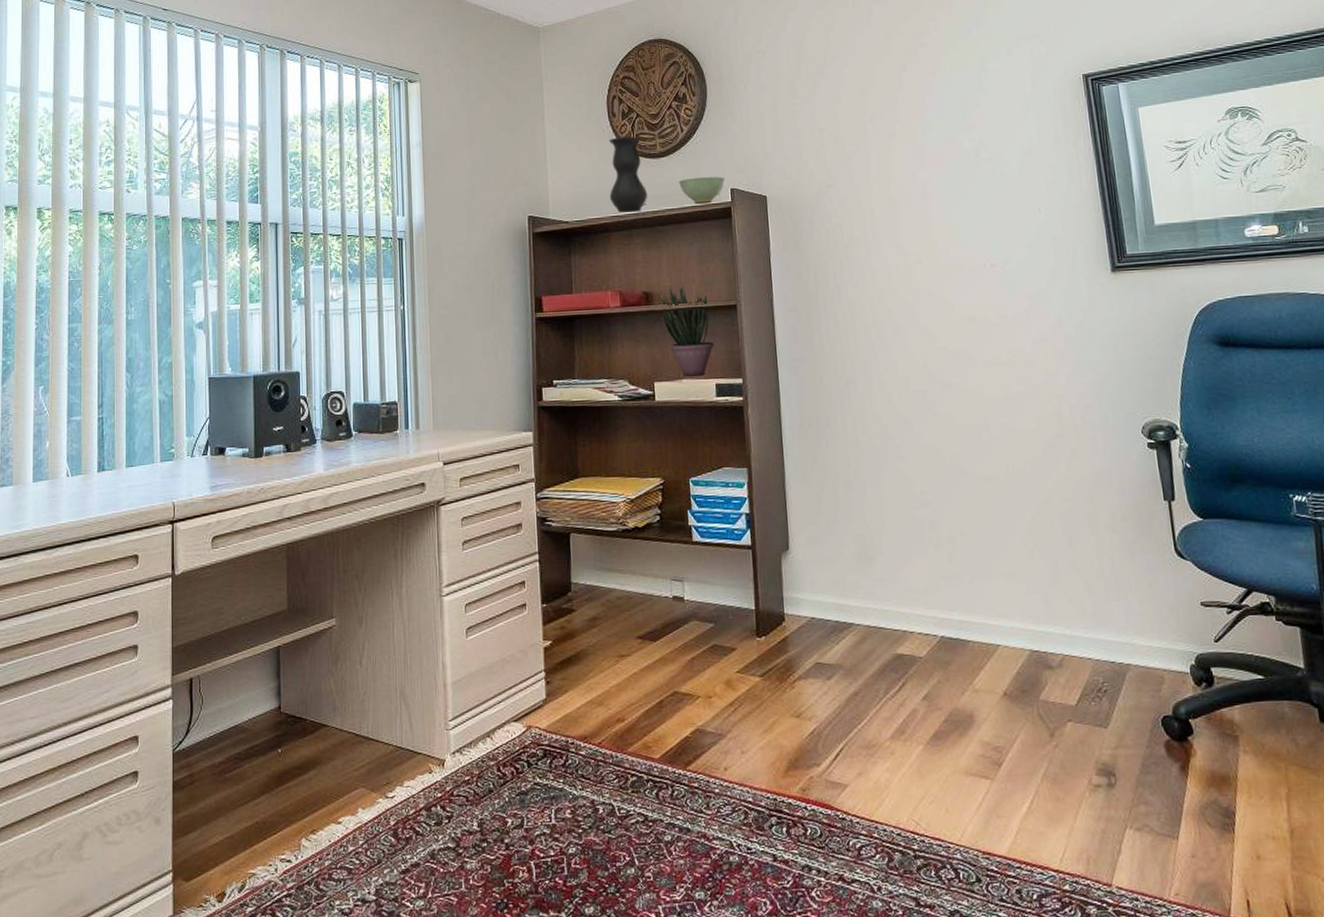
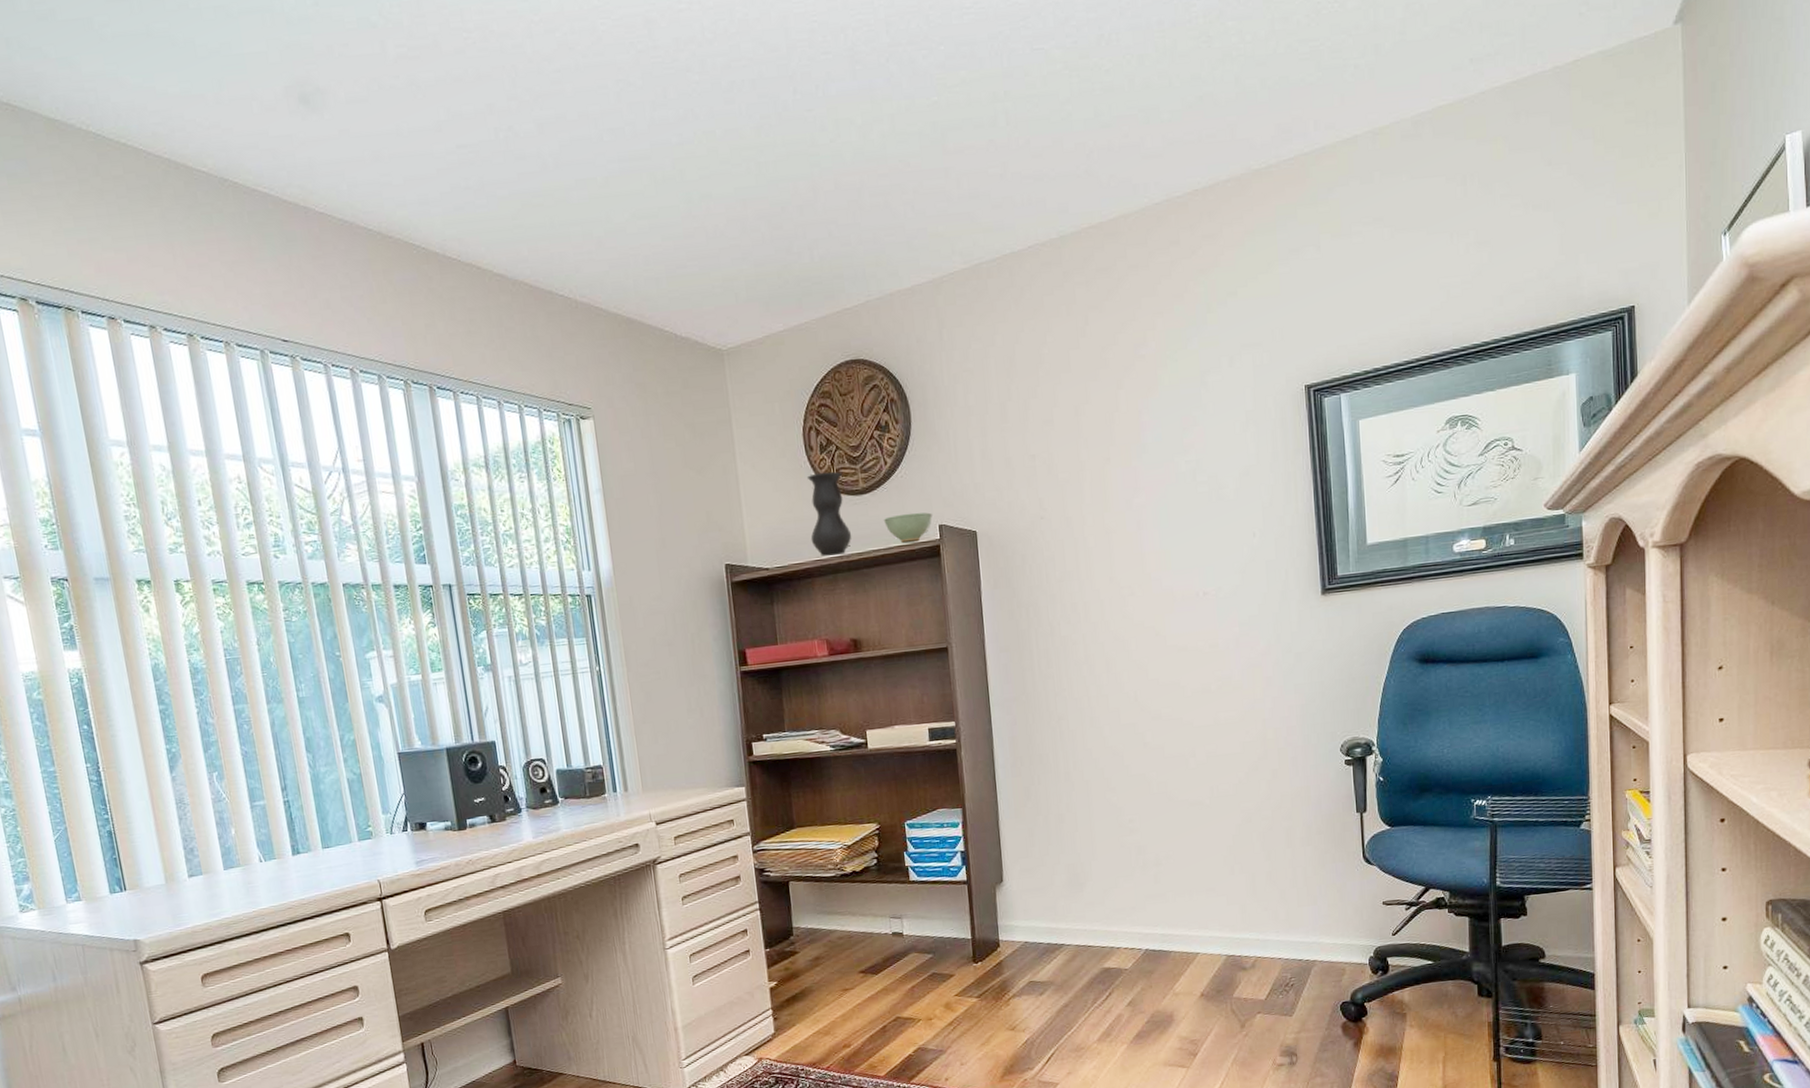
potted plant: present [660,287,714,376] -> none [868,632,926,722]

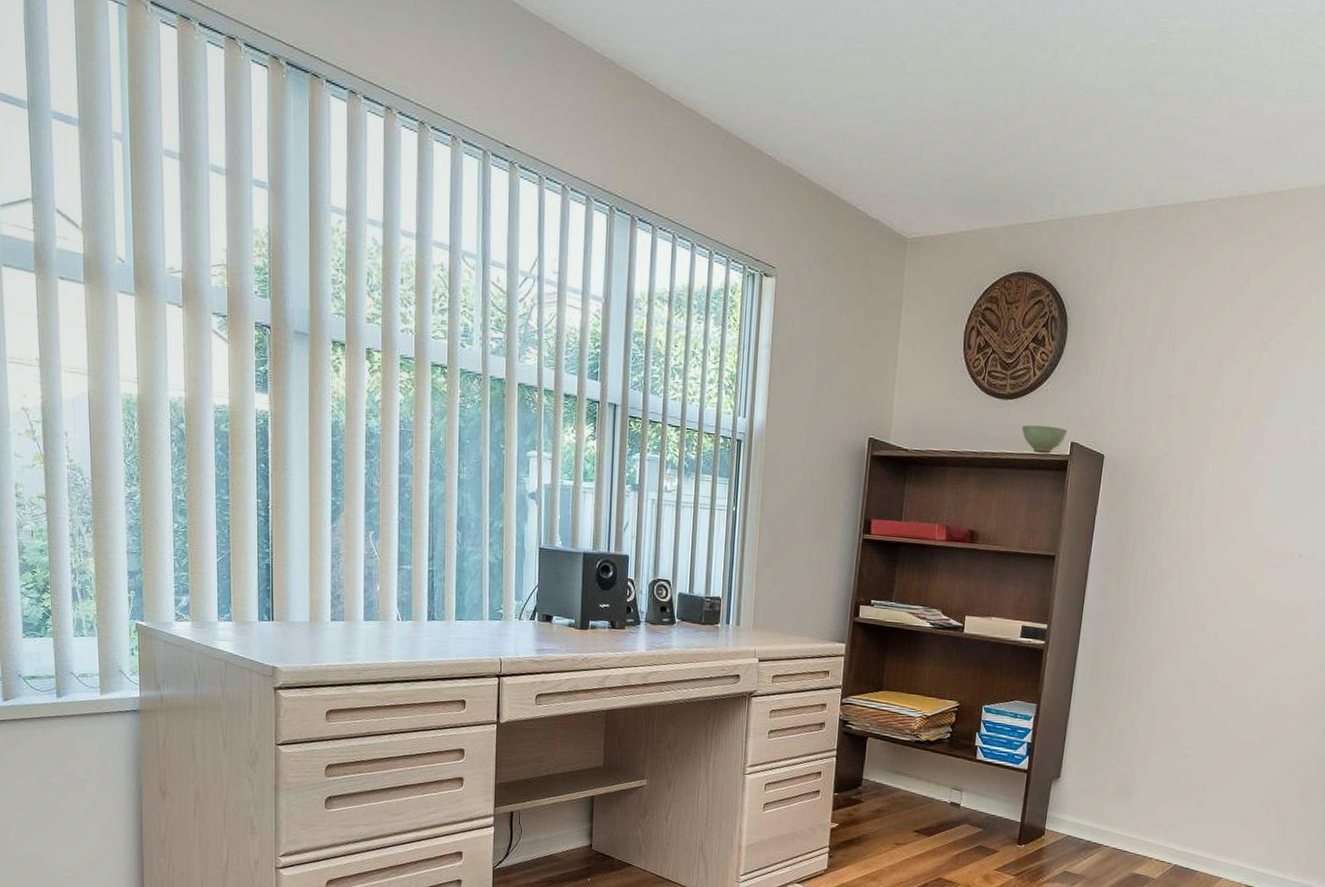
vase: present [806,471,852,557] -> none [951,371,993,451]

